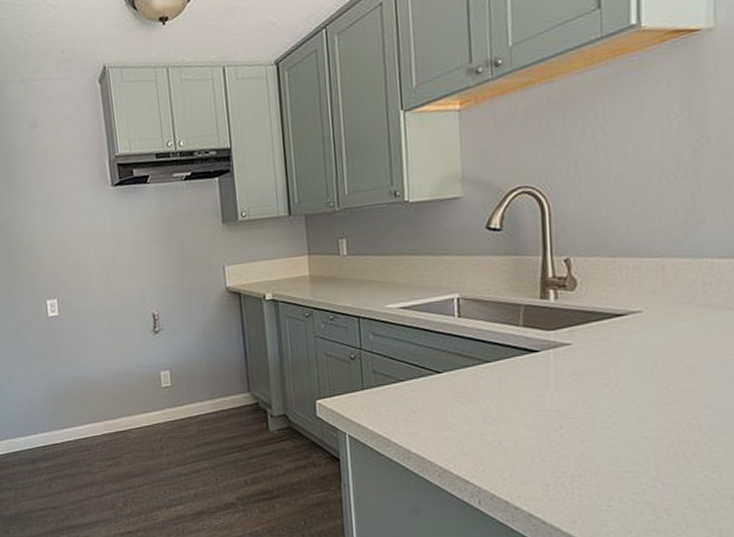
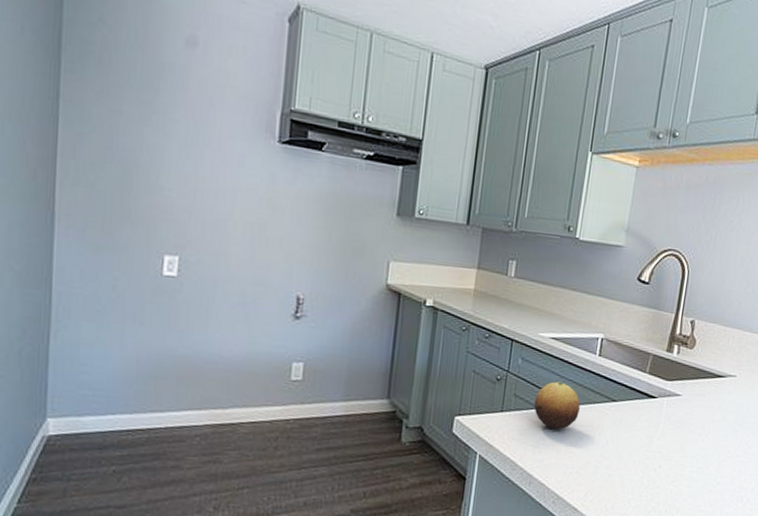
fruit: none [395,351,448,401] -> present [534,381,581,430]

